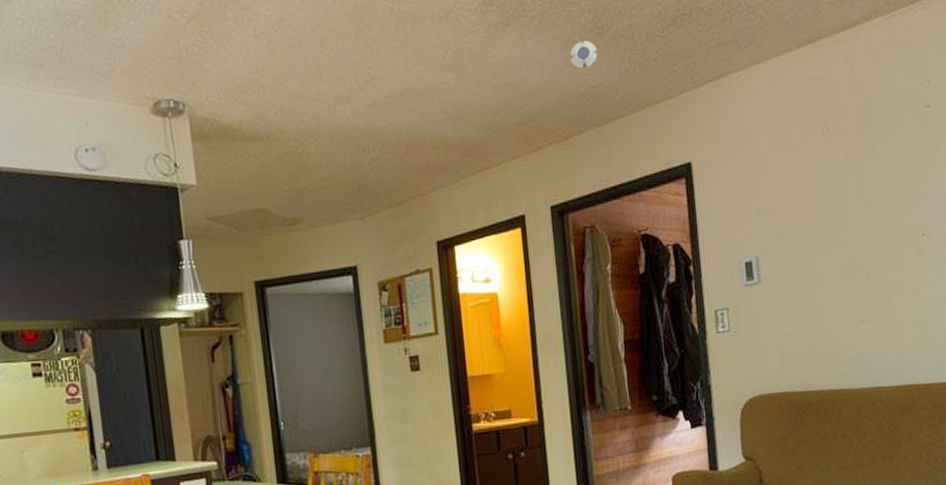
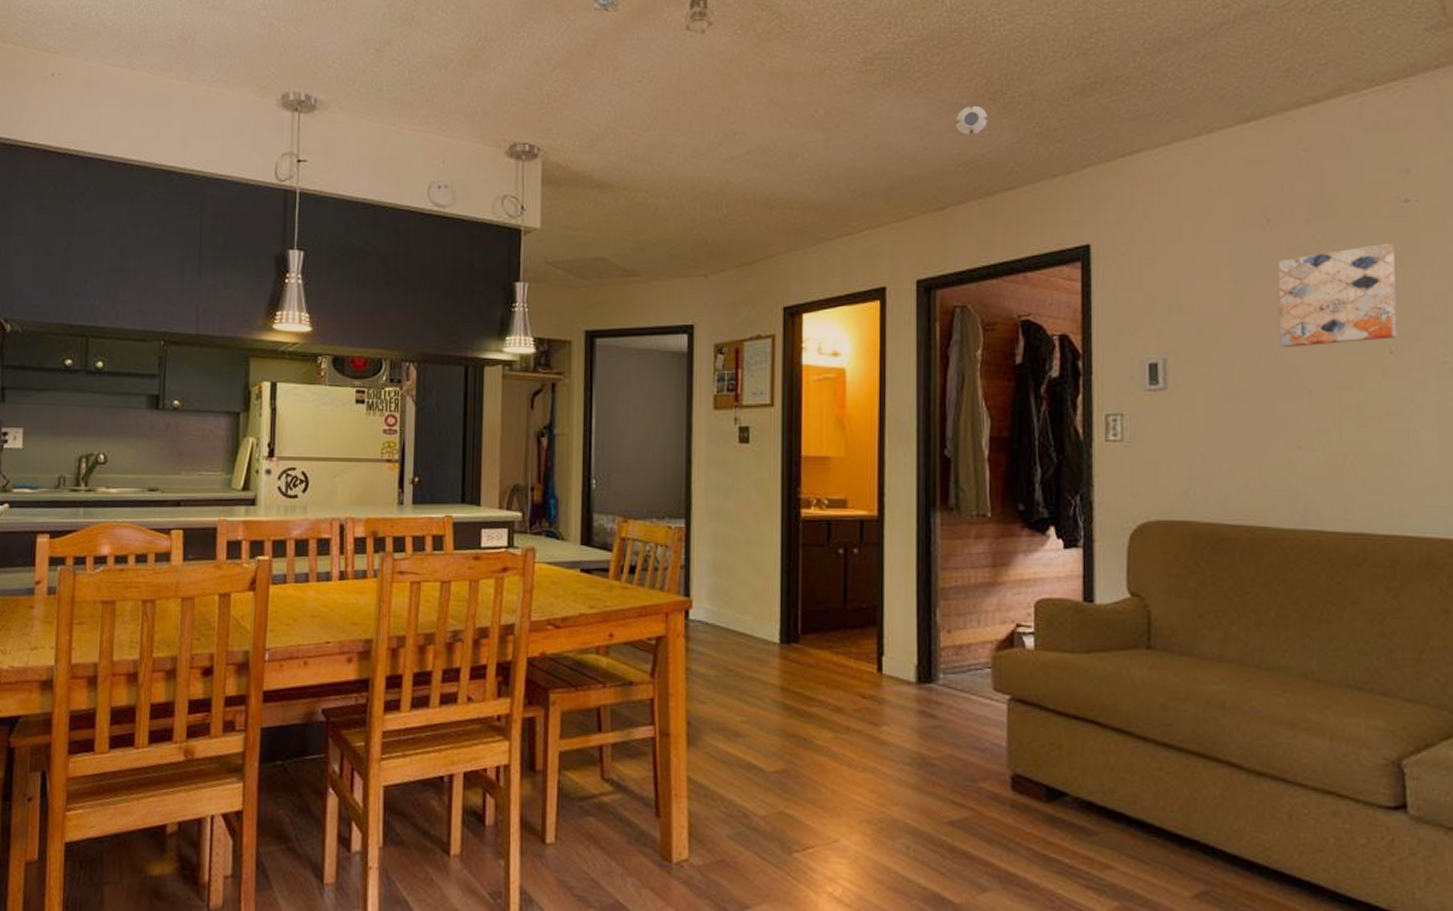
wall art: none [837,143,928,239] -> present [1277,243,1398,348]

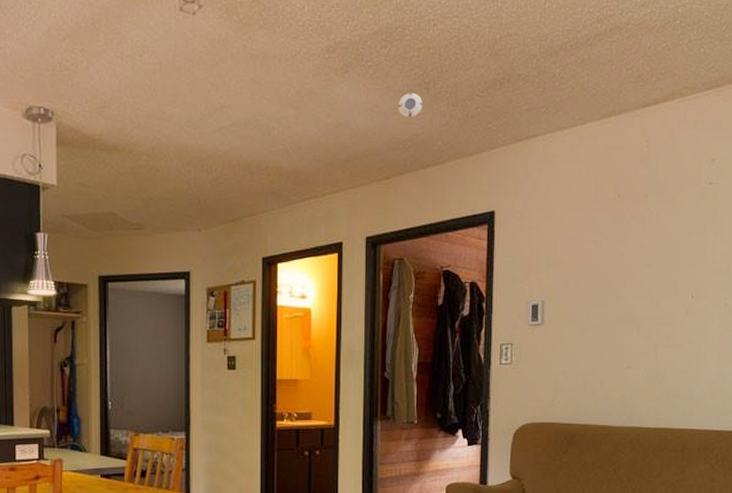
wall art: present [1277,243,1398,348] -> none [620,215,700,294]

